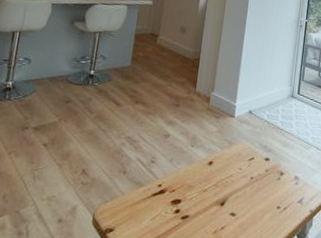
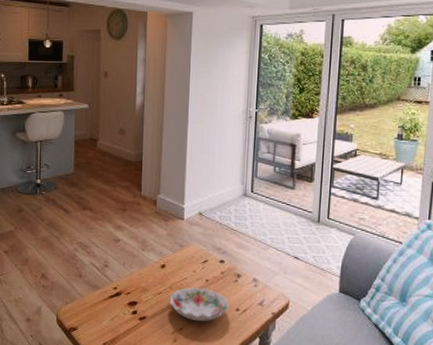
decorative bowl: none [213,185,271,221] -> present [169,287,230,322]

